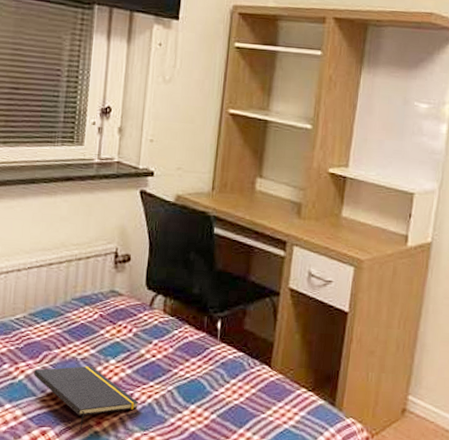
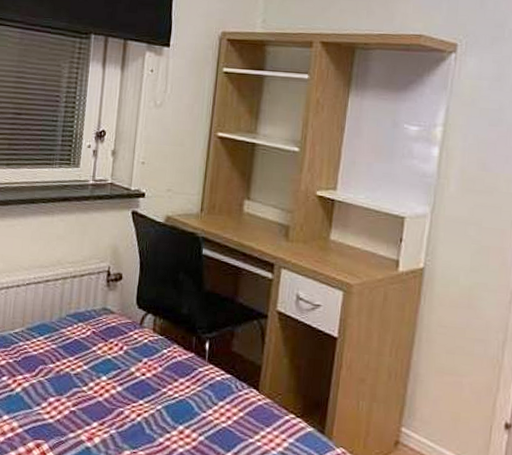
notepad: present [34,365,140,430] -> none [30,381,129,444]

